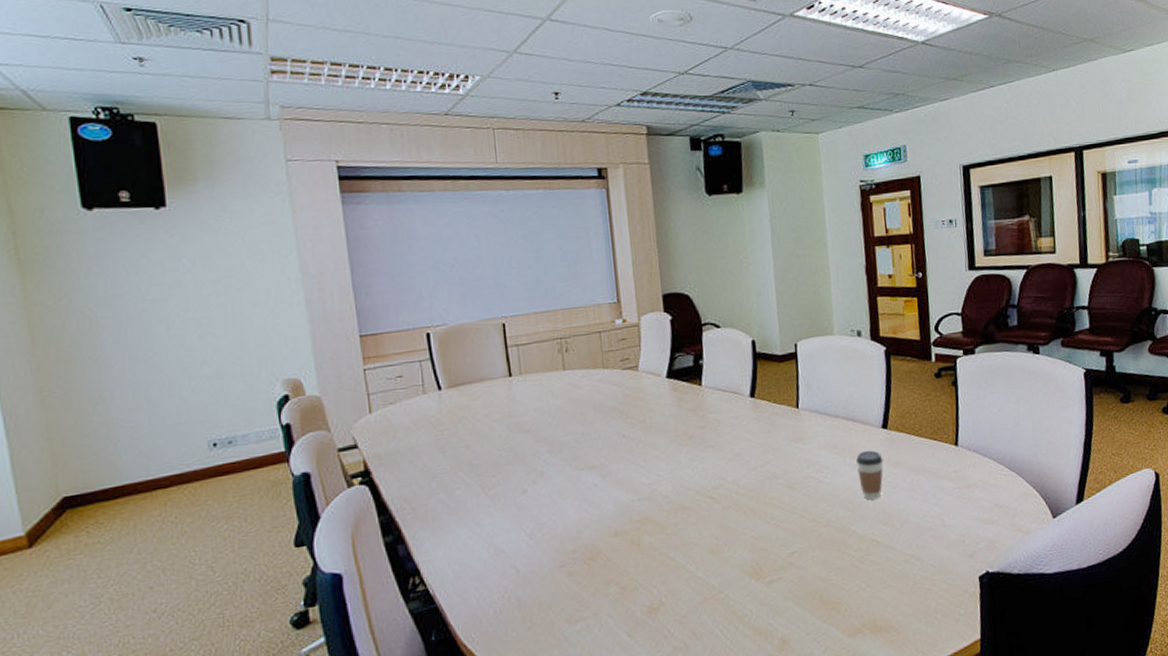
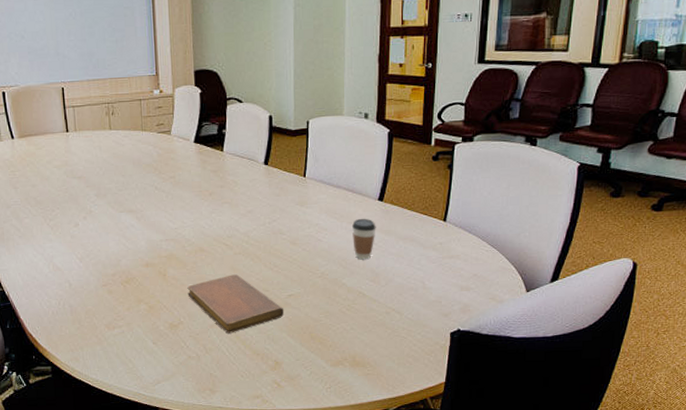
notebook: none [668,533,788,611] -> present [187,274,284,334]

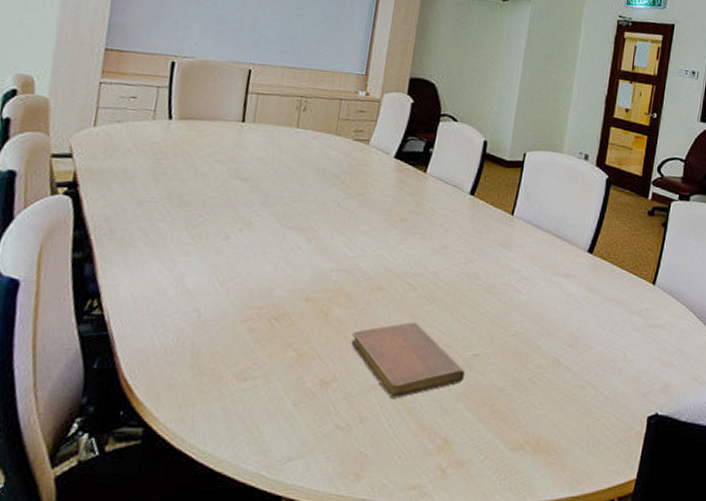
coffee cup: present [351,218,376,260] -> none [554,270,582,320]

